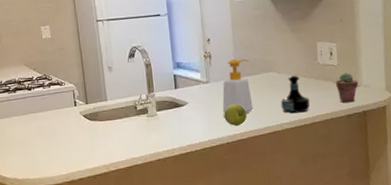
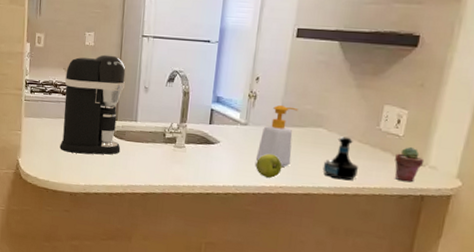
coffee maker: none [27,43,97,146] -> present [60,54,126,155]

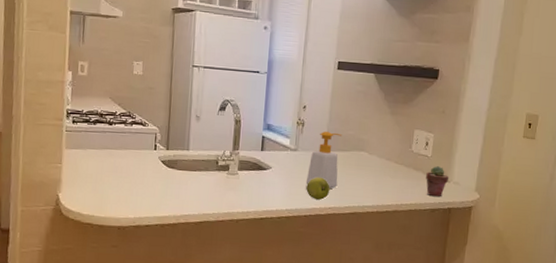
coffee maker: present [60,54,126,155] -> none [106,84,177,185]
tequila bottle: present [322,136,358,181] -> none [366,158,396,199]

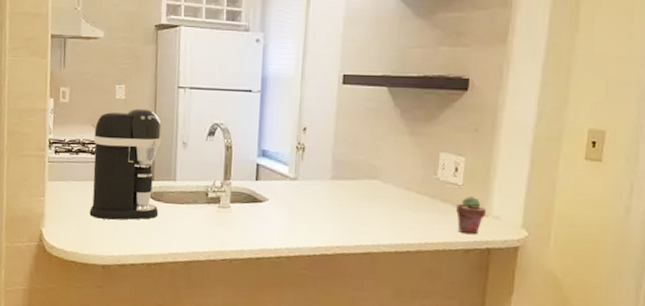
coffee maker: none [106,84,177,185] -> present [89,108,162,220]
soap bottle: present [305,132,343,189] -> none [308,157,351,224]
apple: present [306,177,330,200] -> none [309,210,338,237]

